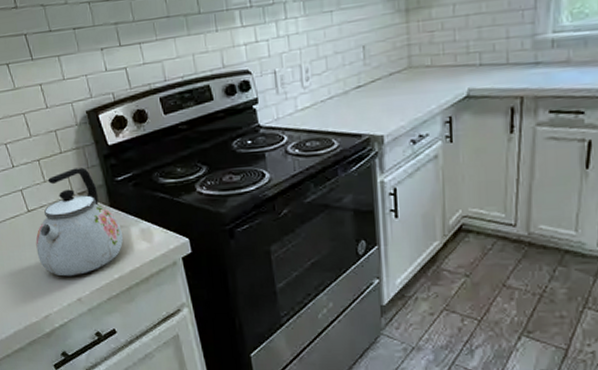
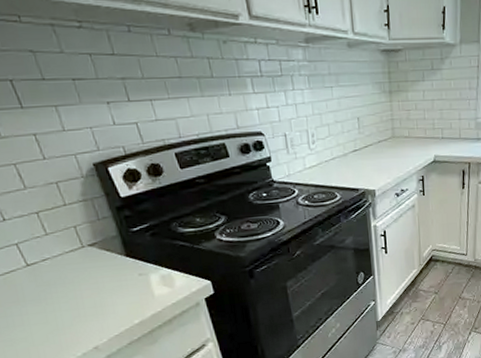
kettle: present [35,167,123,277] -> none [39,219,143,328]

